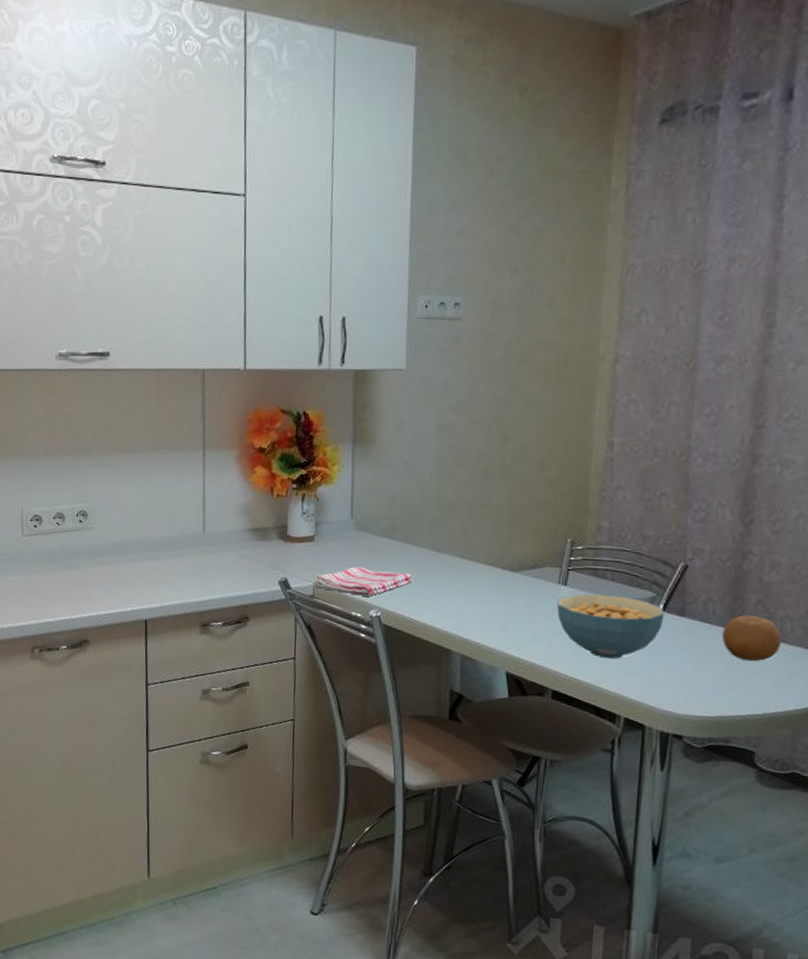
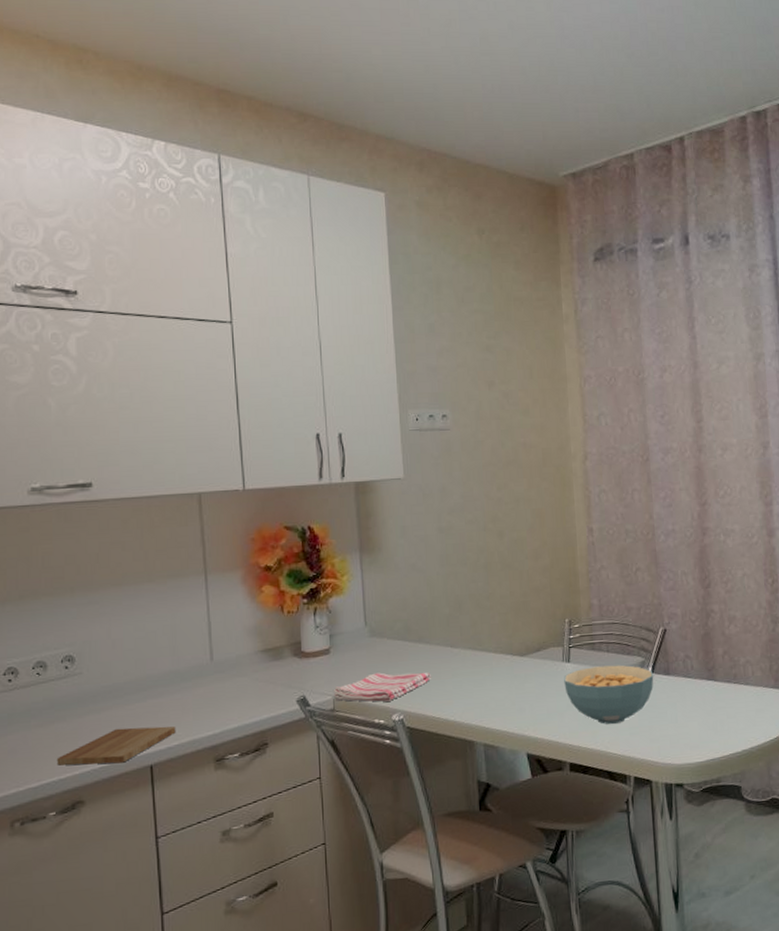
cutting board: none [69,582,169,613] -> present [56,726,176,766]
fruit: present [722,615,782,662] -> none [701,665,747,706]

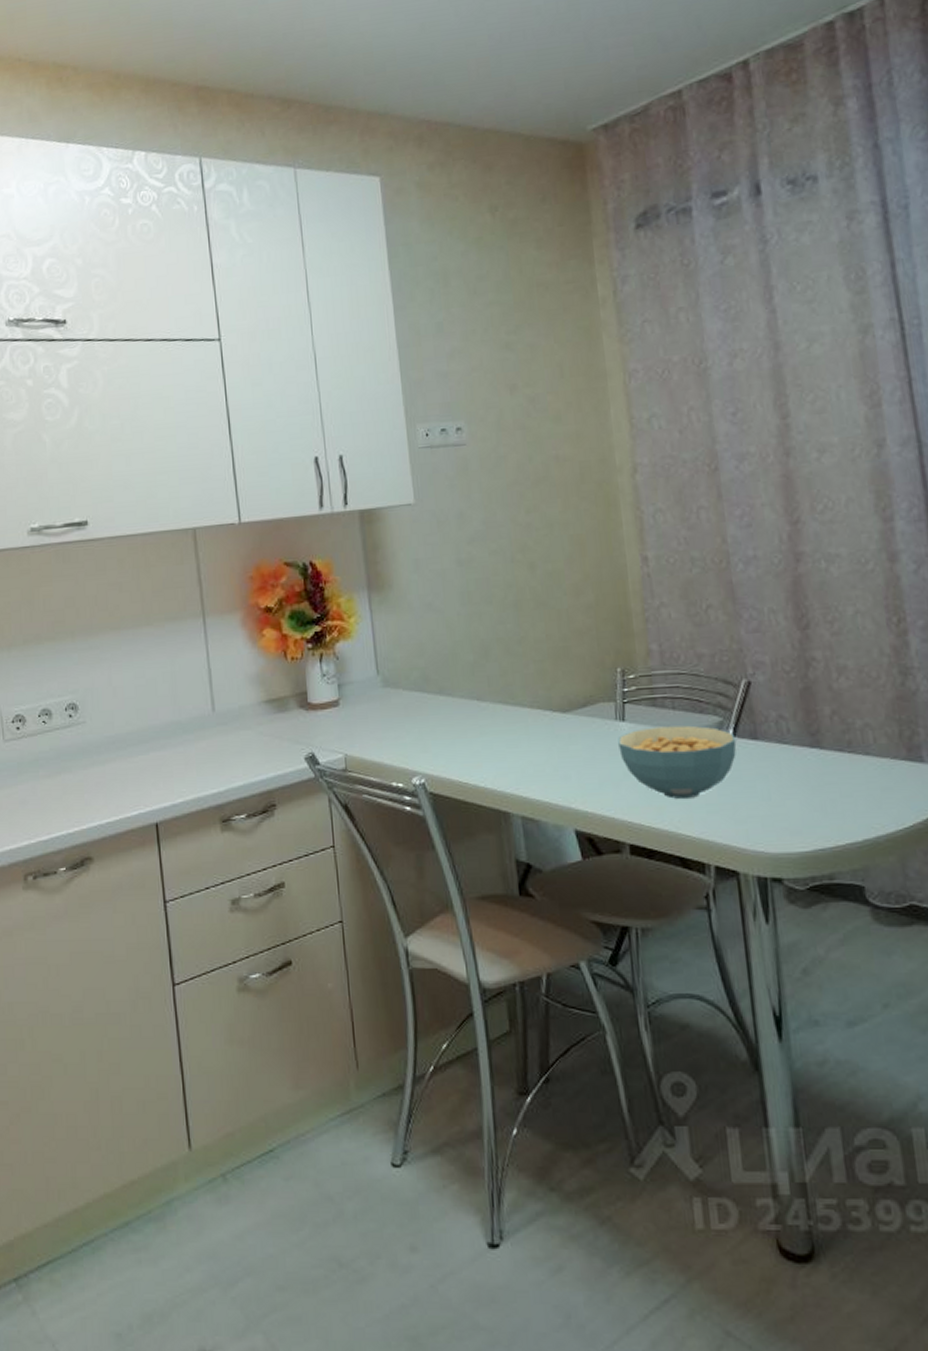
cutting board: present [56,726,176,766] -> none [64,781,180,820]
dish towel: present [334,672,432,702] -> none [345,728,457,763]

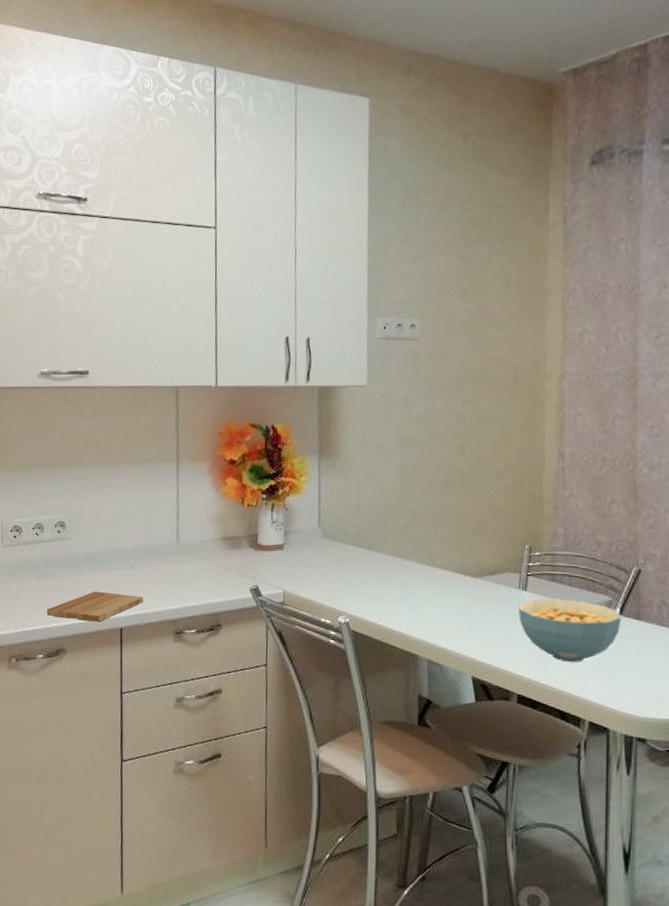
cutting board: none [64,781,180,820] -> present [46,591,144,622]

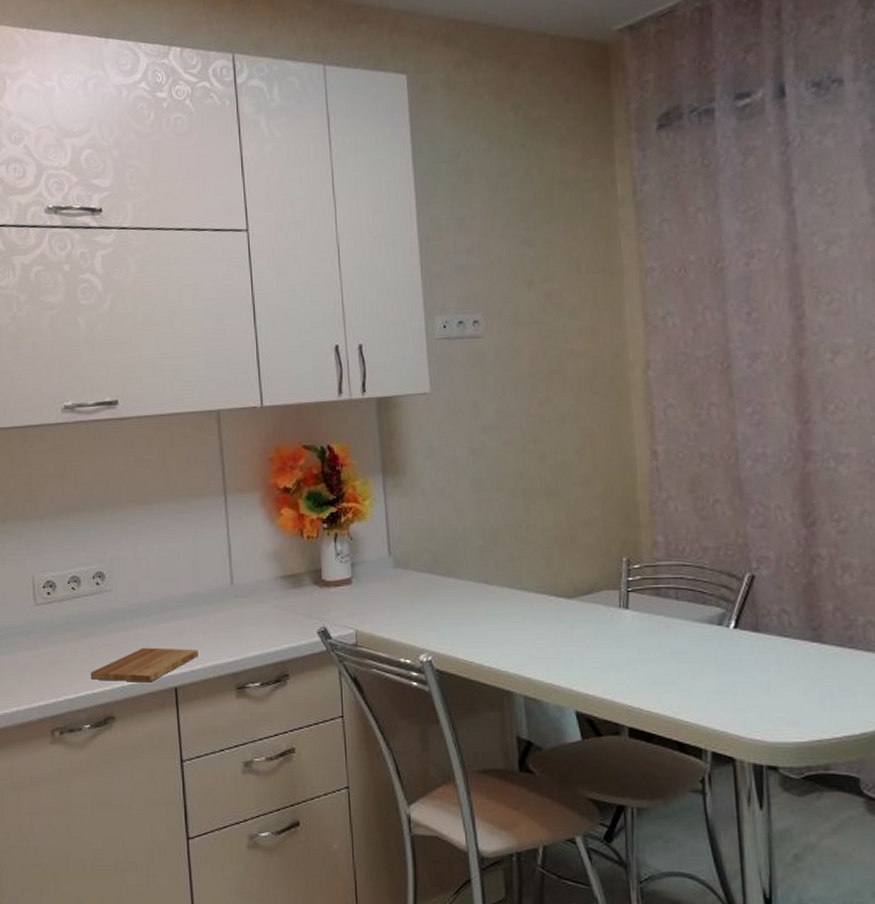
cereal bowl: present [518,598,622,662] -> none [621,615,738,685]

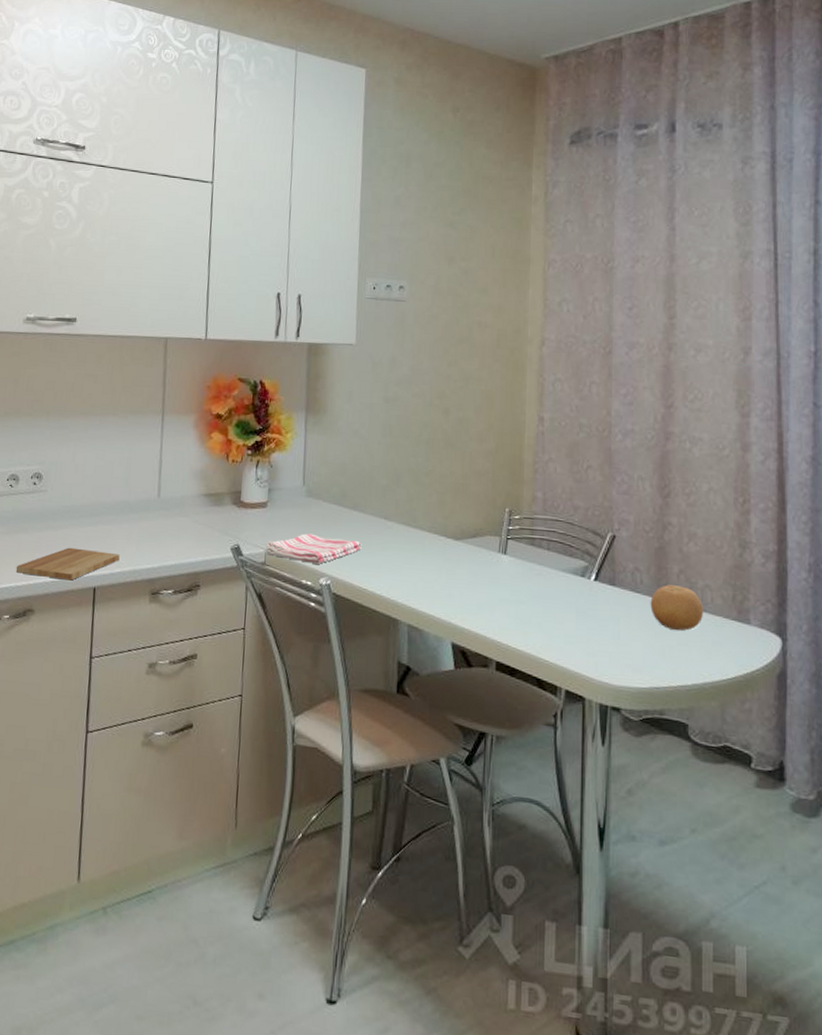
dish towel: none [356,607,464,640] -> present [266,533,363,564]
fruit: none [802,625,868,676] -> present [650,585,704,631]

